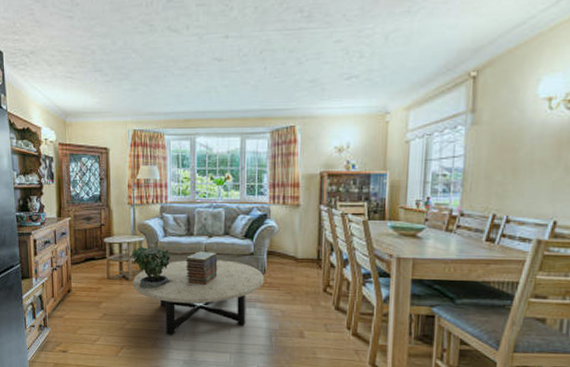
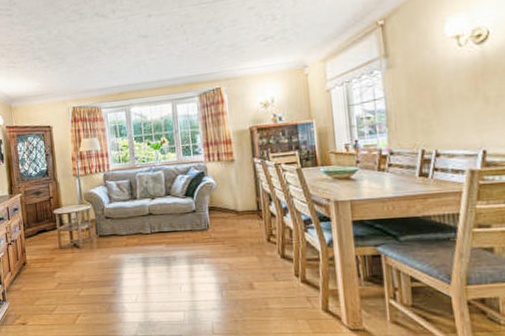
potted plant: present [129,246,173,290] -> none [78,214,122,256]
coffee table: present [133,260,264,336] -> none [84,219,209,299]
book stack: present [185,251,218,285] -> none [131,213,164,246]

